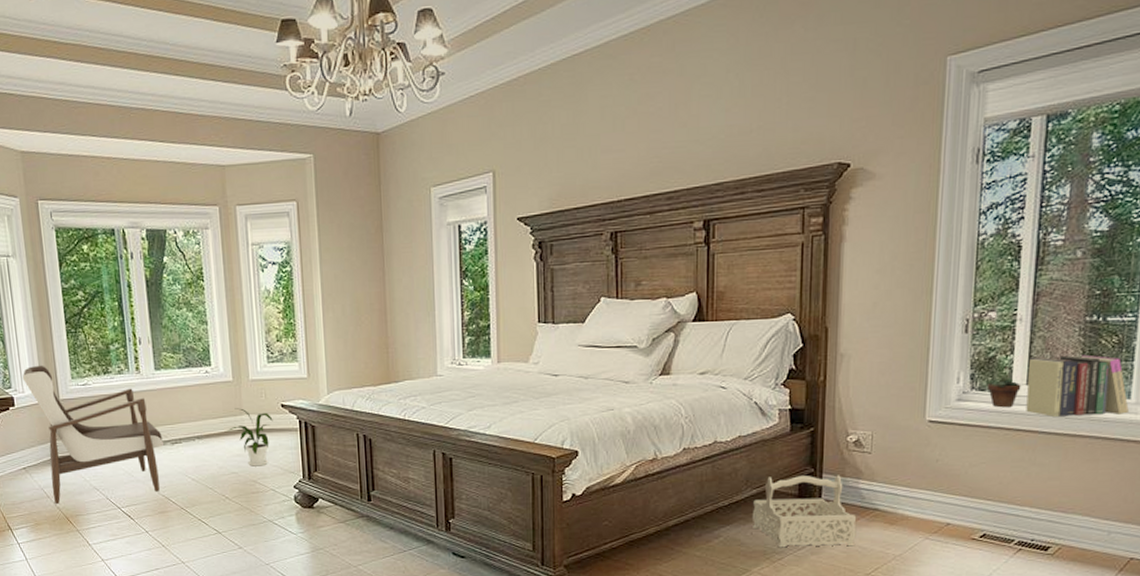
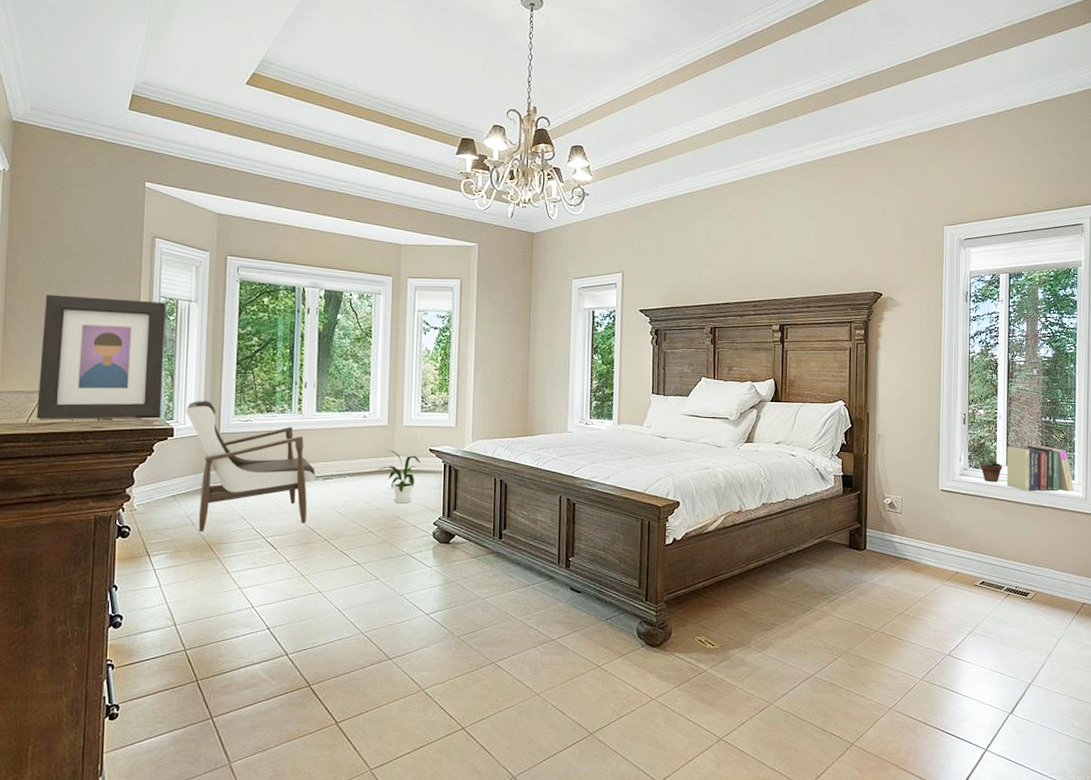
decorative basket: present [751,475,857,548] -> none [814,530,892,589]

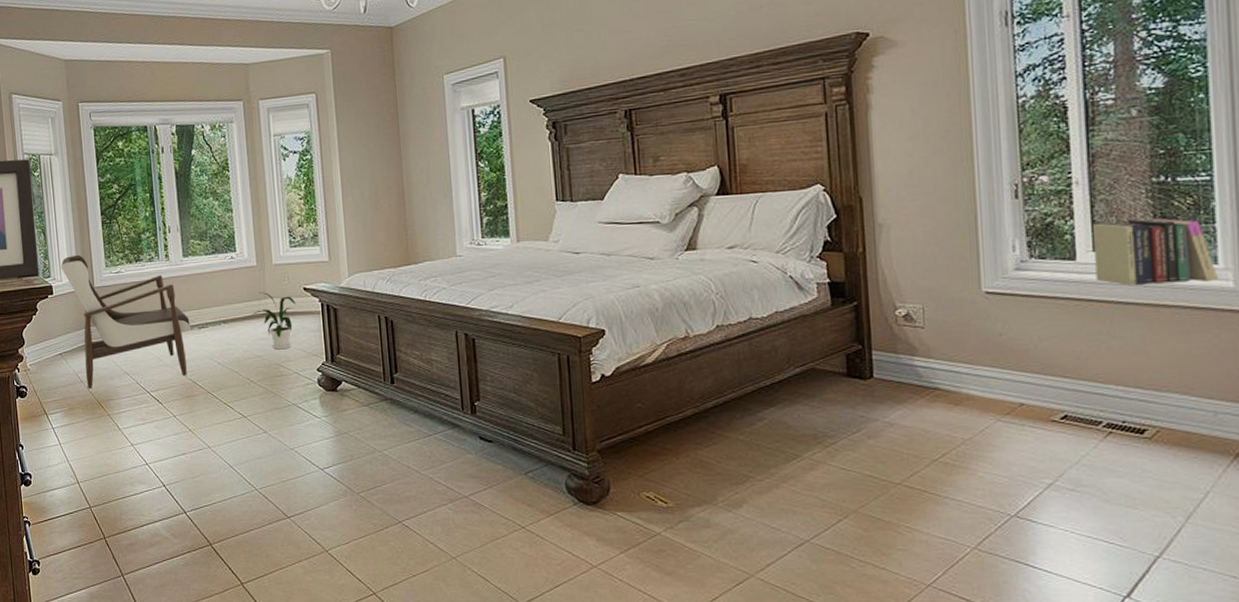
succulent plant: present [980,451,1003,483] -> none [1047,232,1087,277]

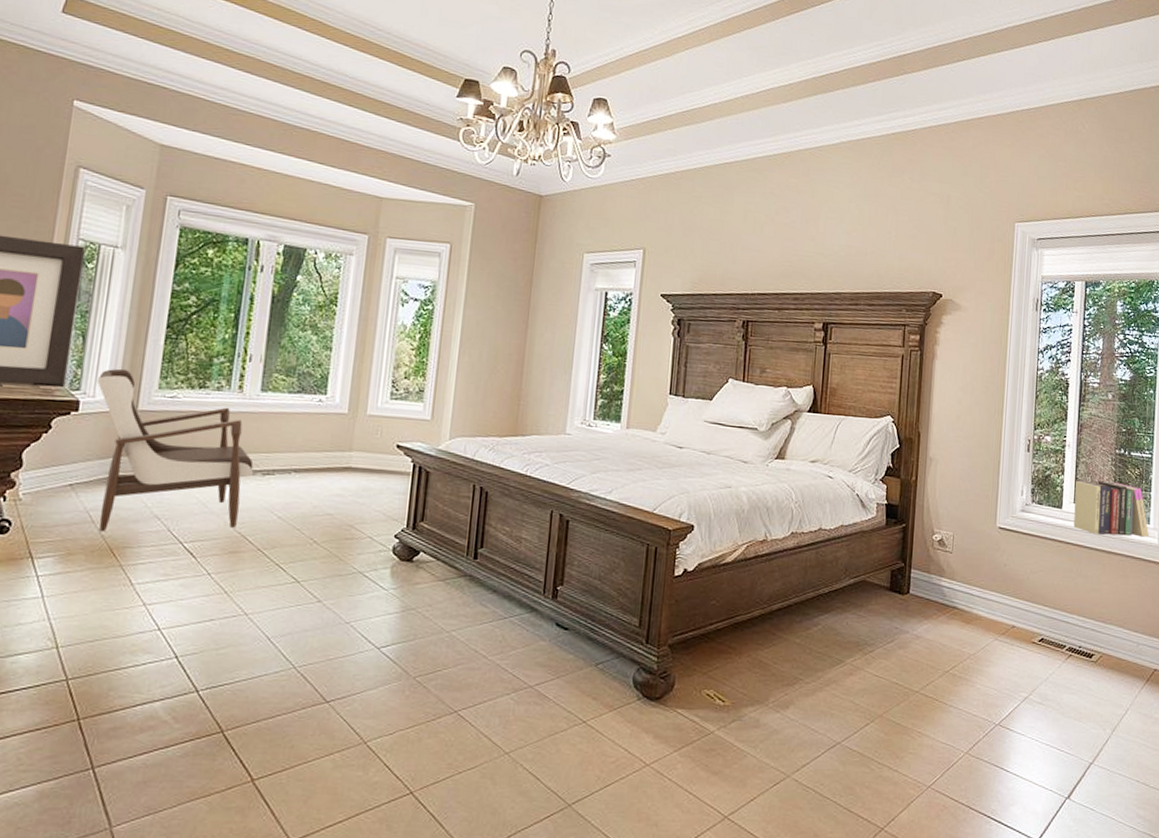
house plant: present [251,292,296,350] -> none [330,443,385,510]

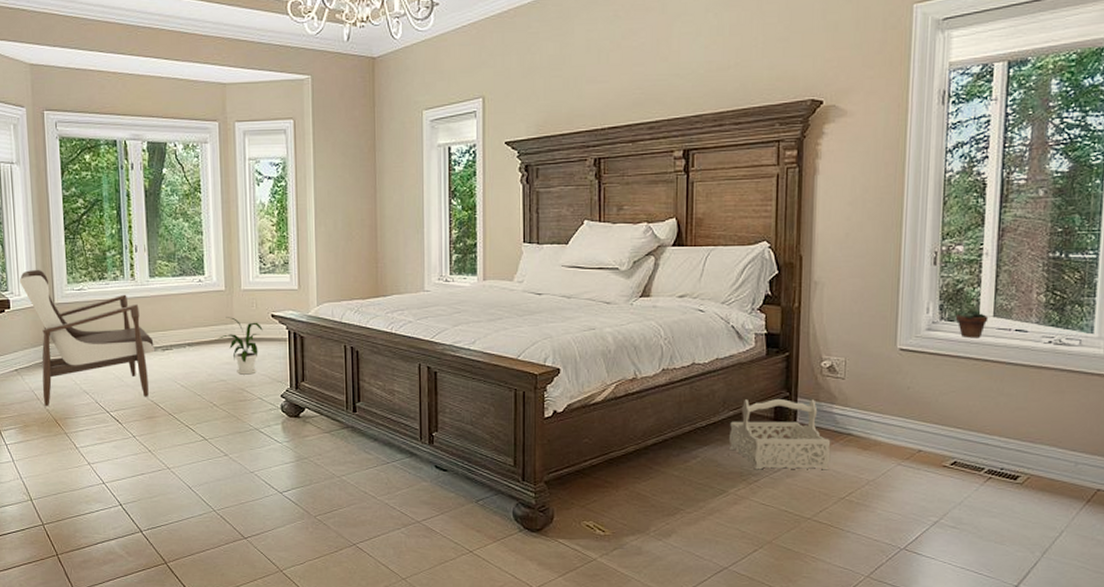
house plant: none [330,443,385,510] -> present [217,317,263,375]
decorative basket: none [848,568,939,643] -> present [728,399,831,470]
succulent plant: none [1044,485,1070,522] -> present [955,299,989,339]
books: present [1073,479,1149,538] -> none [993,289,1092,350]

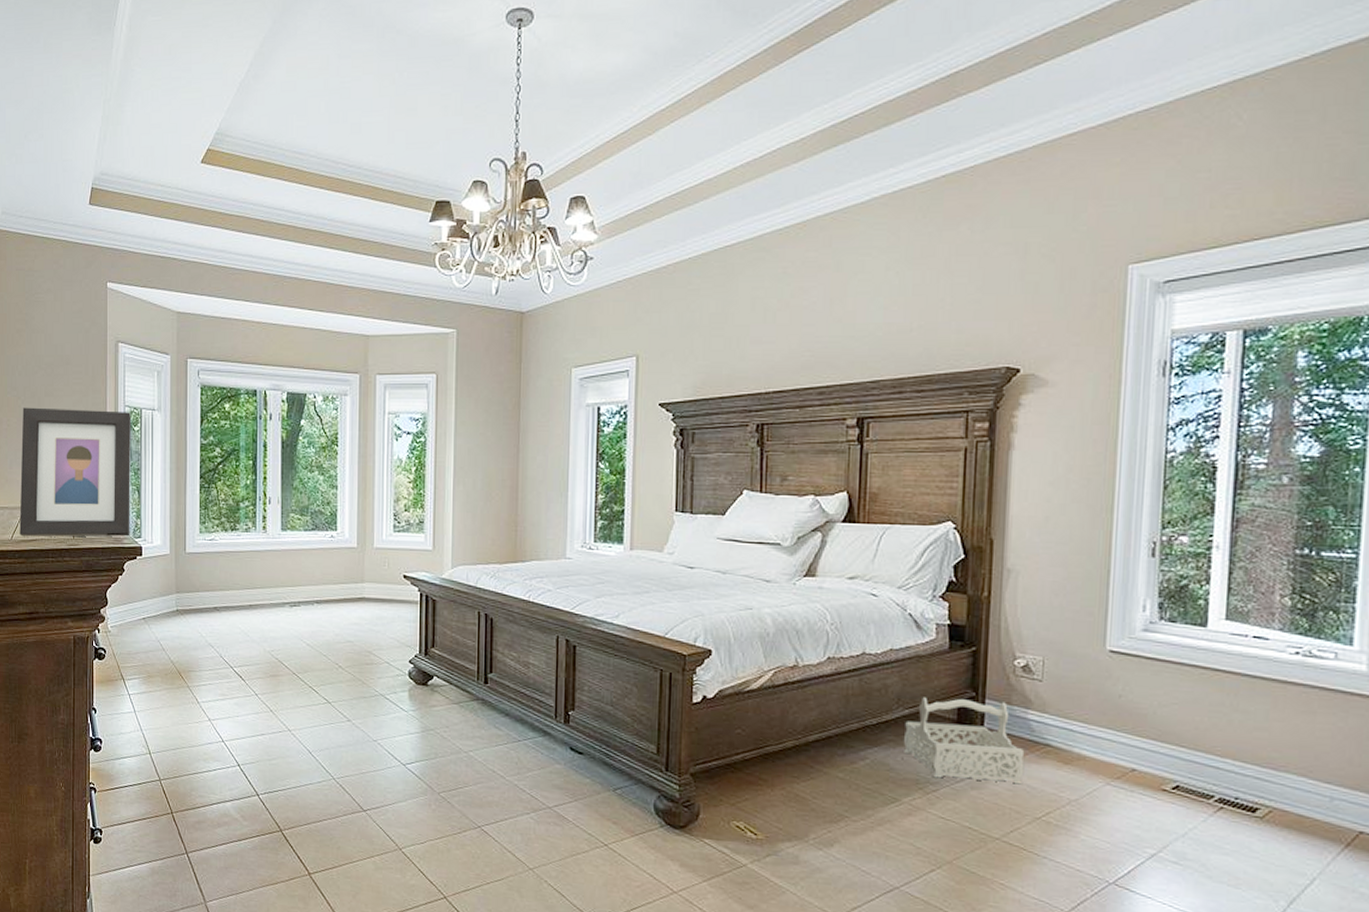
armchair: present [19,269,156,406] -> none [152,517,283,657]
house plant: present [217,317,263,375] -> none [346,575,394,637]
succulent plant: present [955,299,989,339] -> none [1178,598,1220,644]

